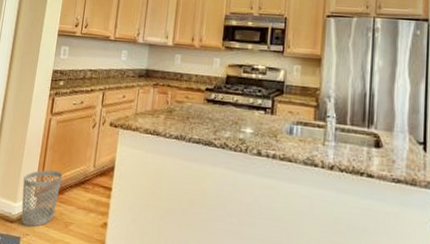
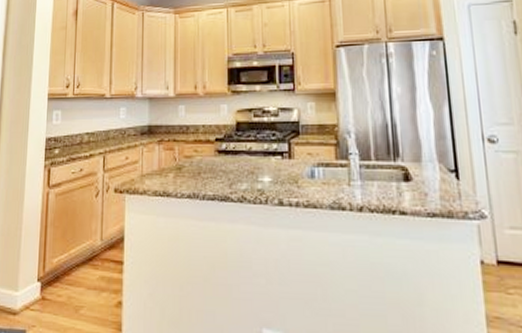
wastebasket: present [21,169,63,227] -> none [23,249,68,316]

